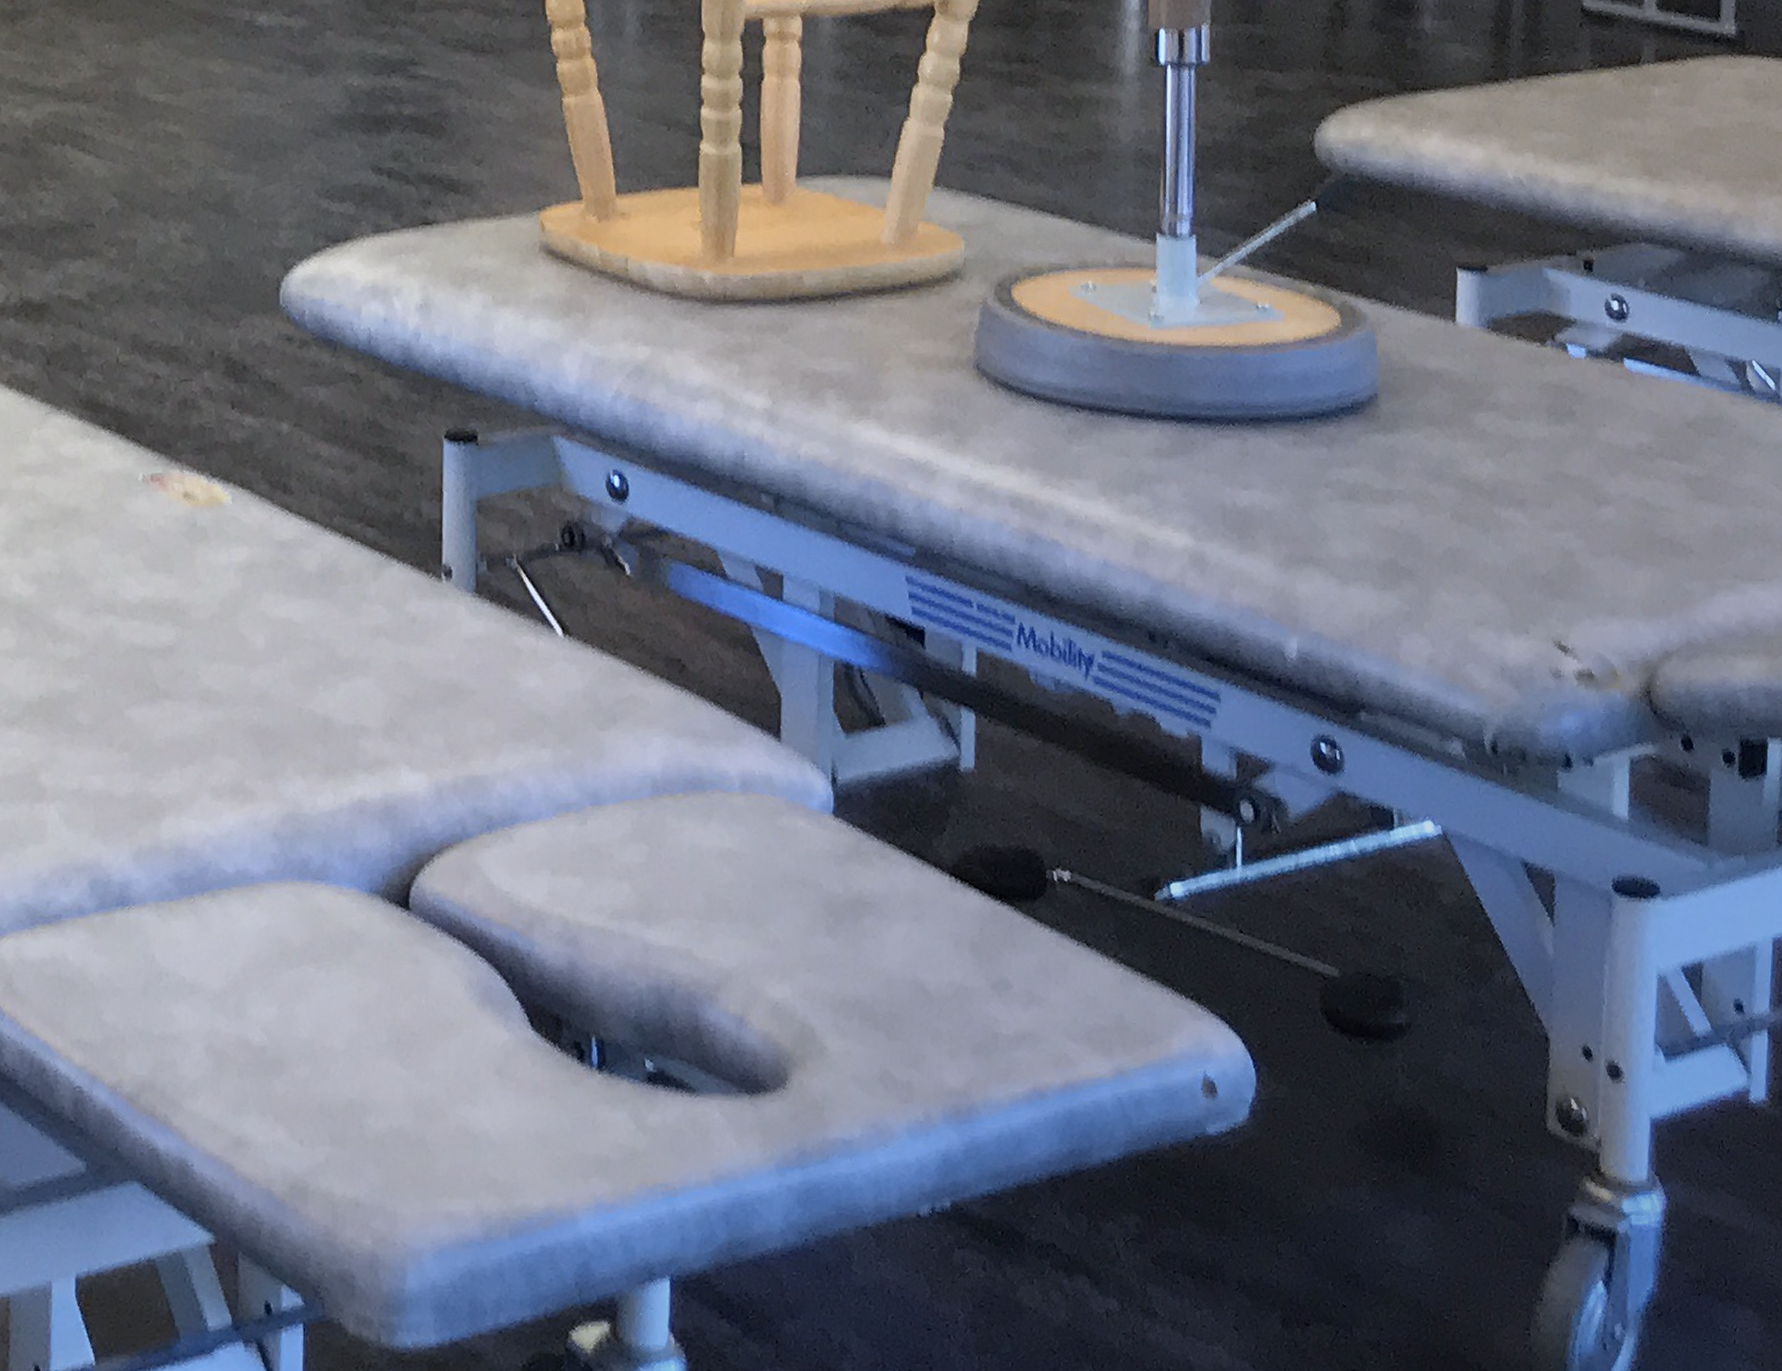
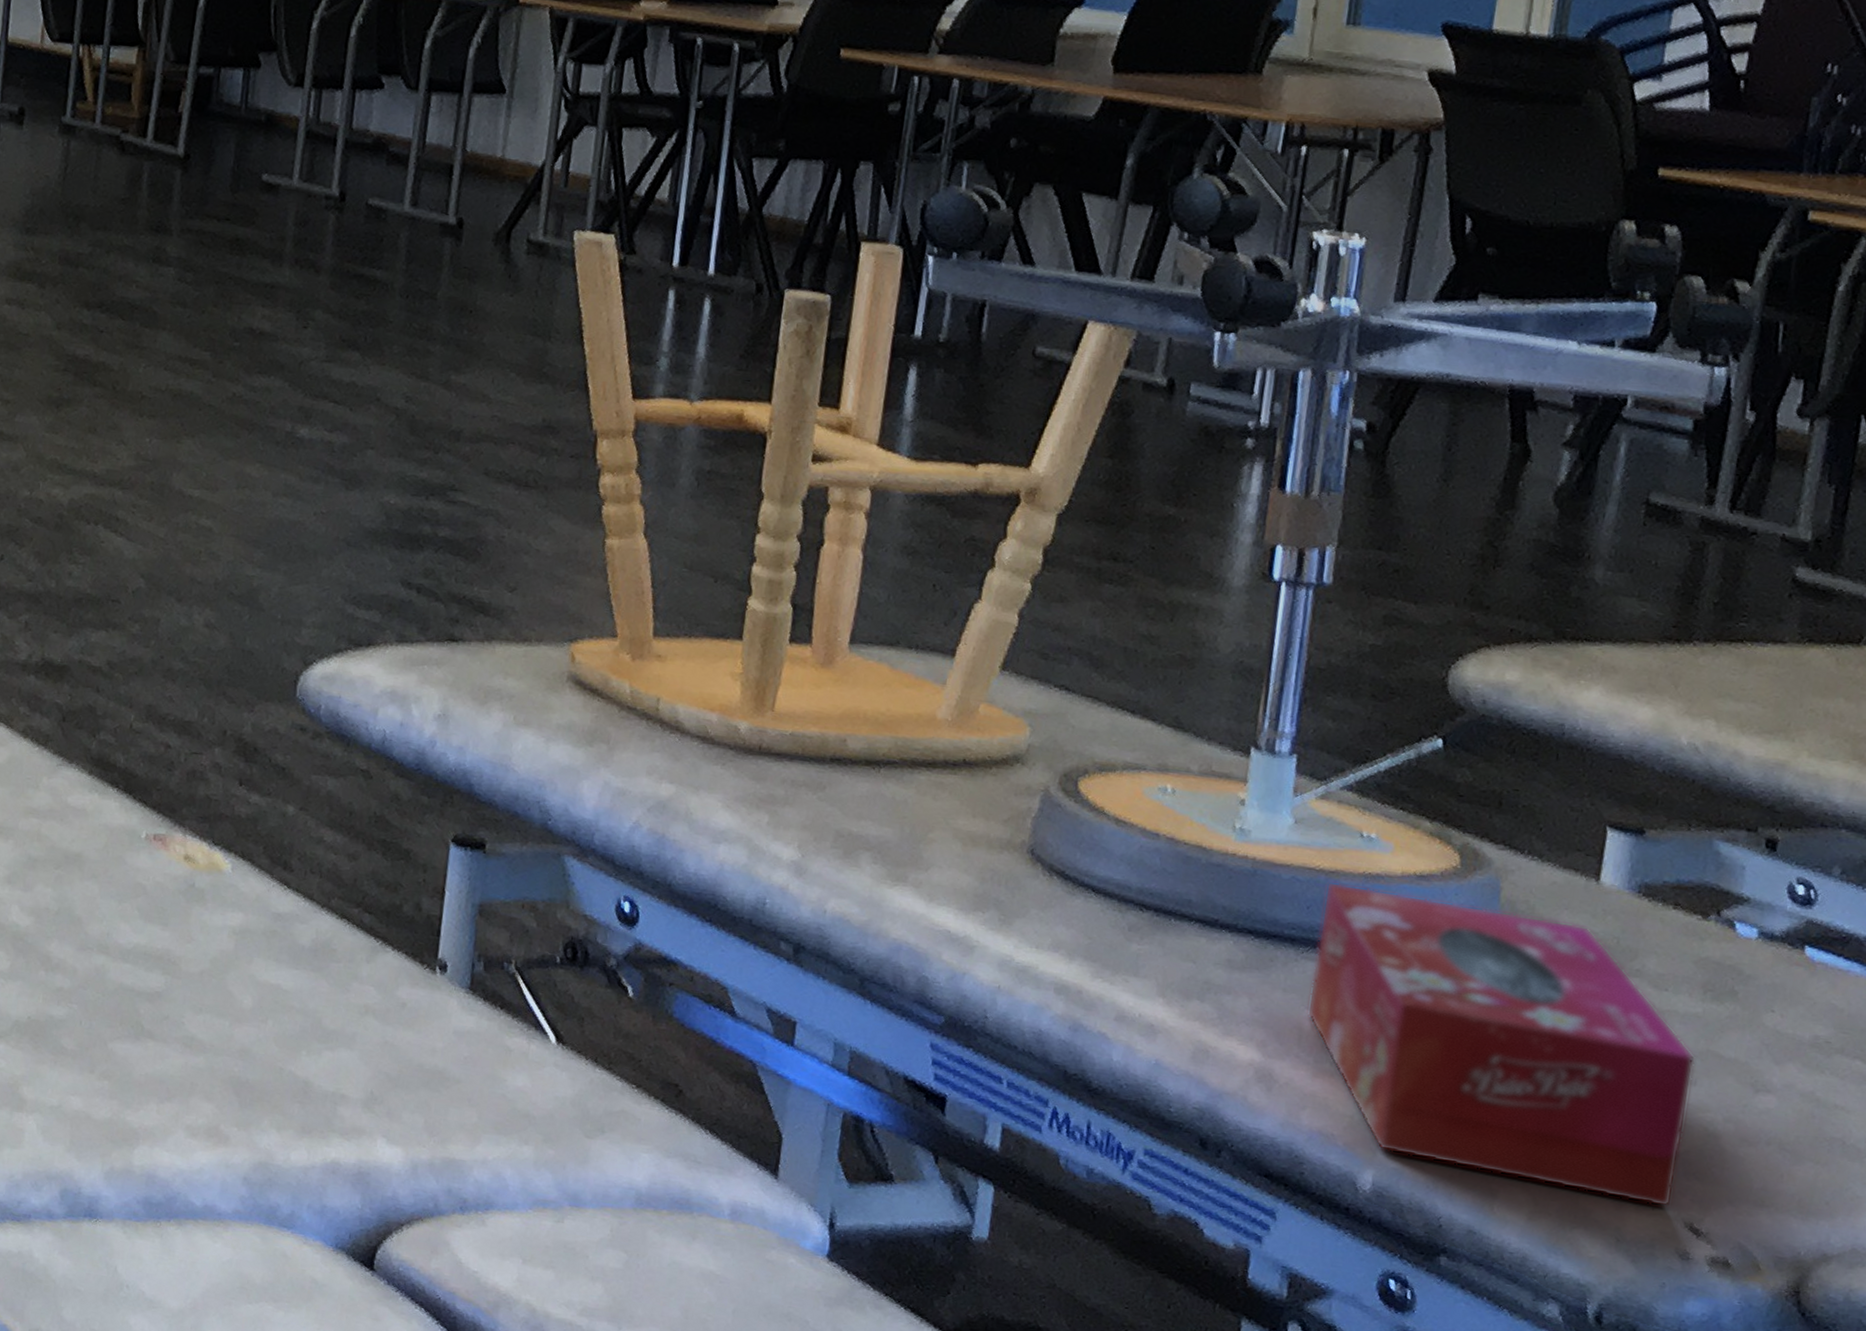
tissue box: none [1227,357,1548,630] -> present [1306,881,1695,1208]

